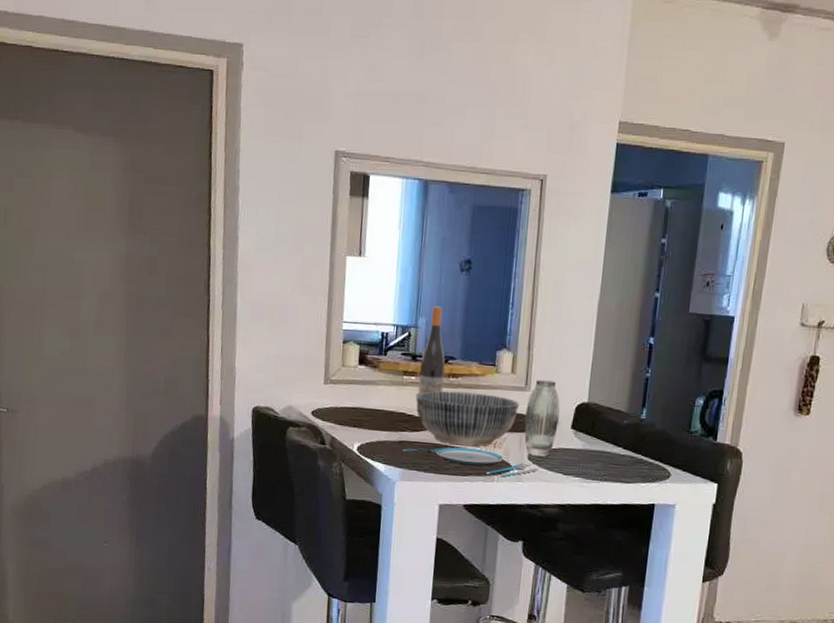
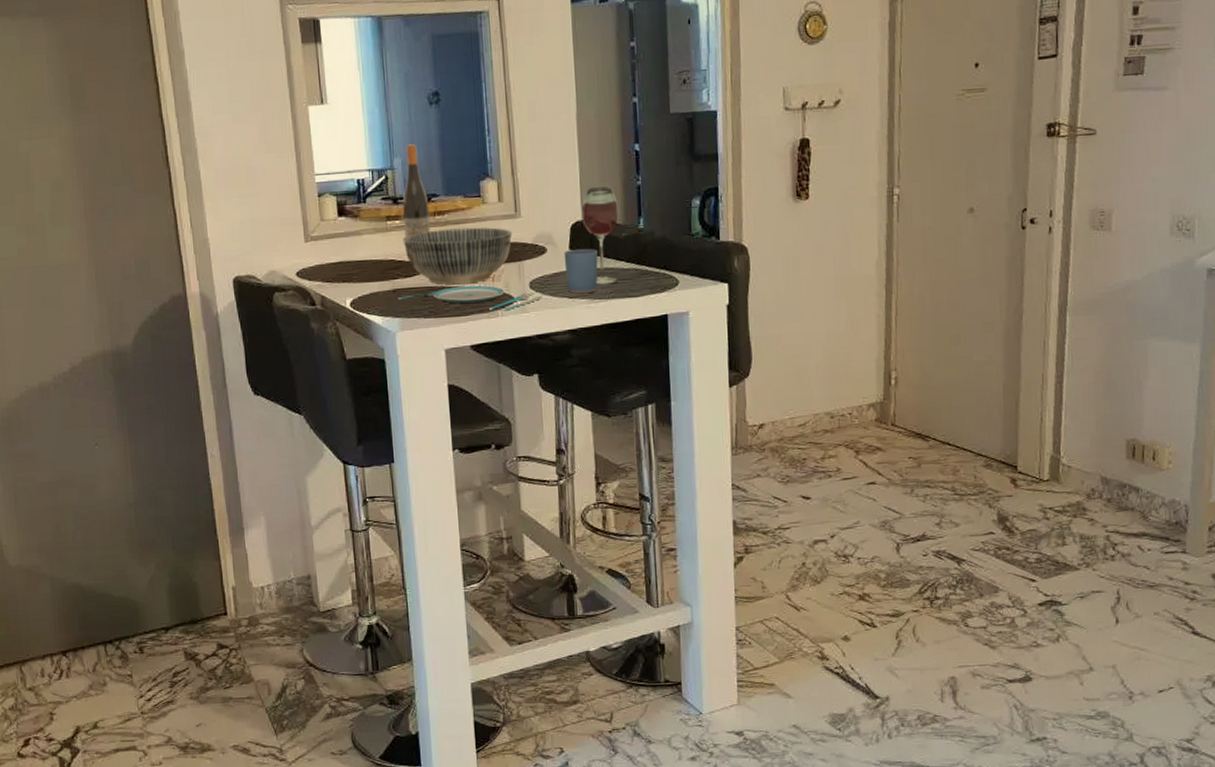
vase: present [524,380,560,457] -> none [519,203,556,284]
mug: none [563,428,598,473] -> present [564,248,598,294]
wineglass: none [588,373,625,467] -> present [581,186,619,285]

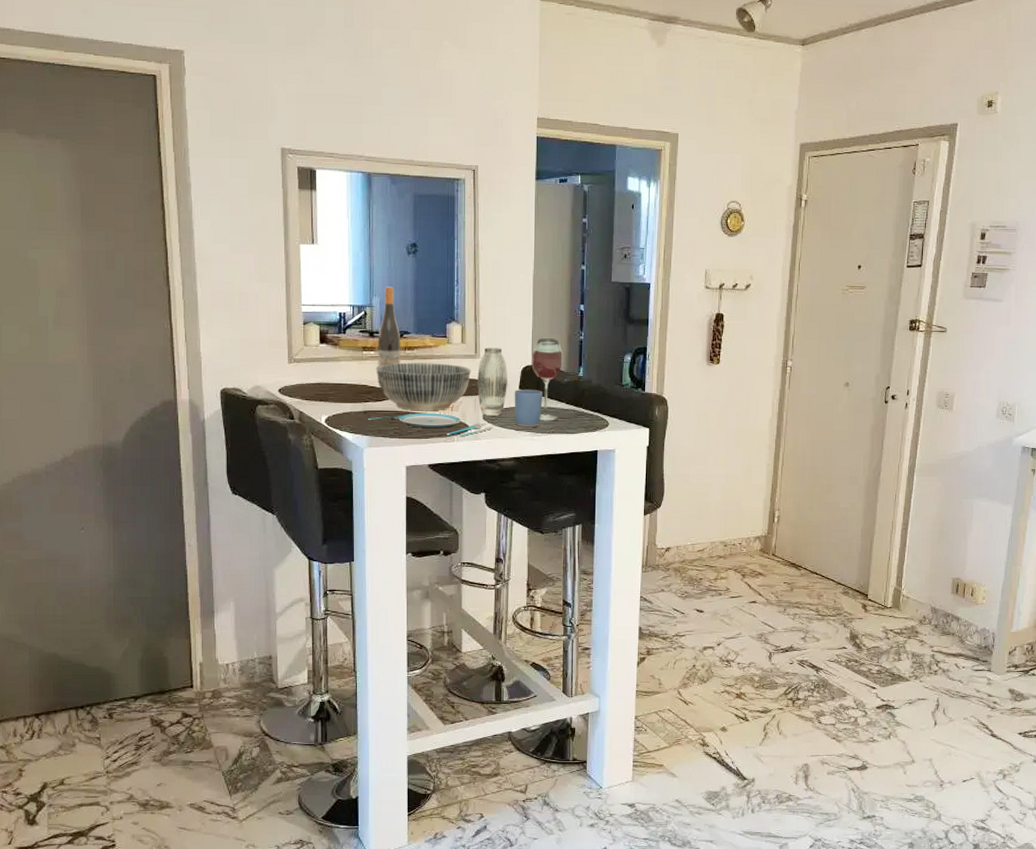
vase: none [519,203,556,284] -> present [477,348,507,416]

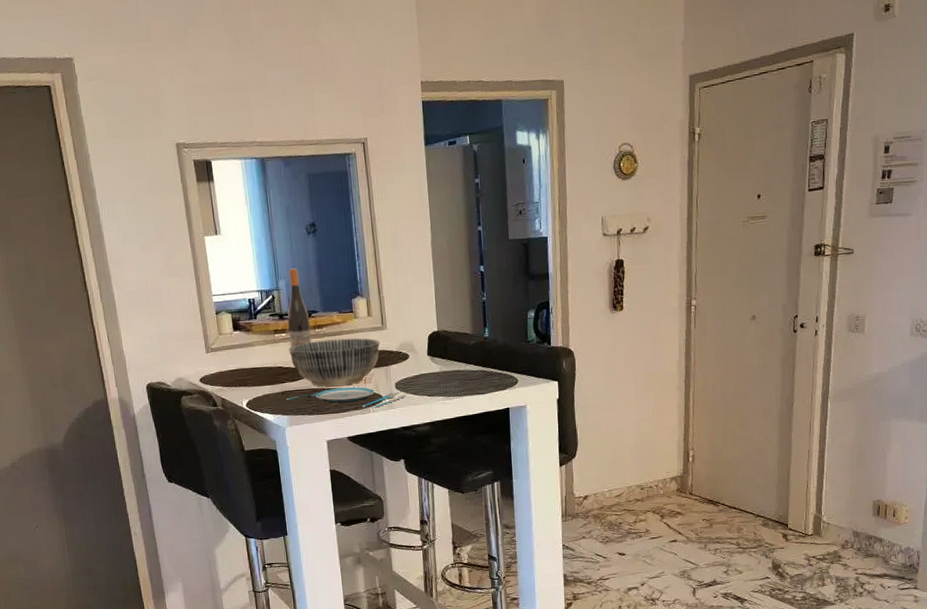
vase: present [477,348,507,416] -> none [386,317,416,385]
mug: present [514,389,543,428] -> none [423,354,452,393]
wineglass: present [532,338,563,421] -> none [437,302,468,385]

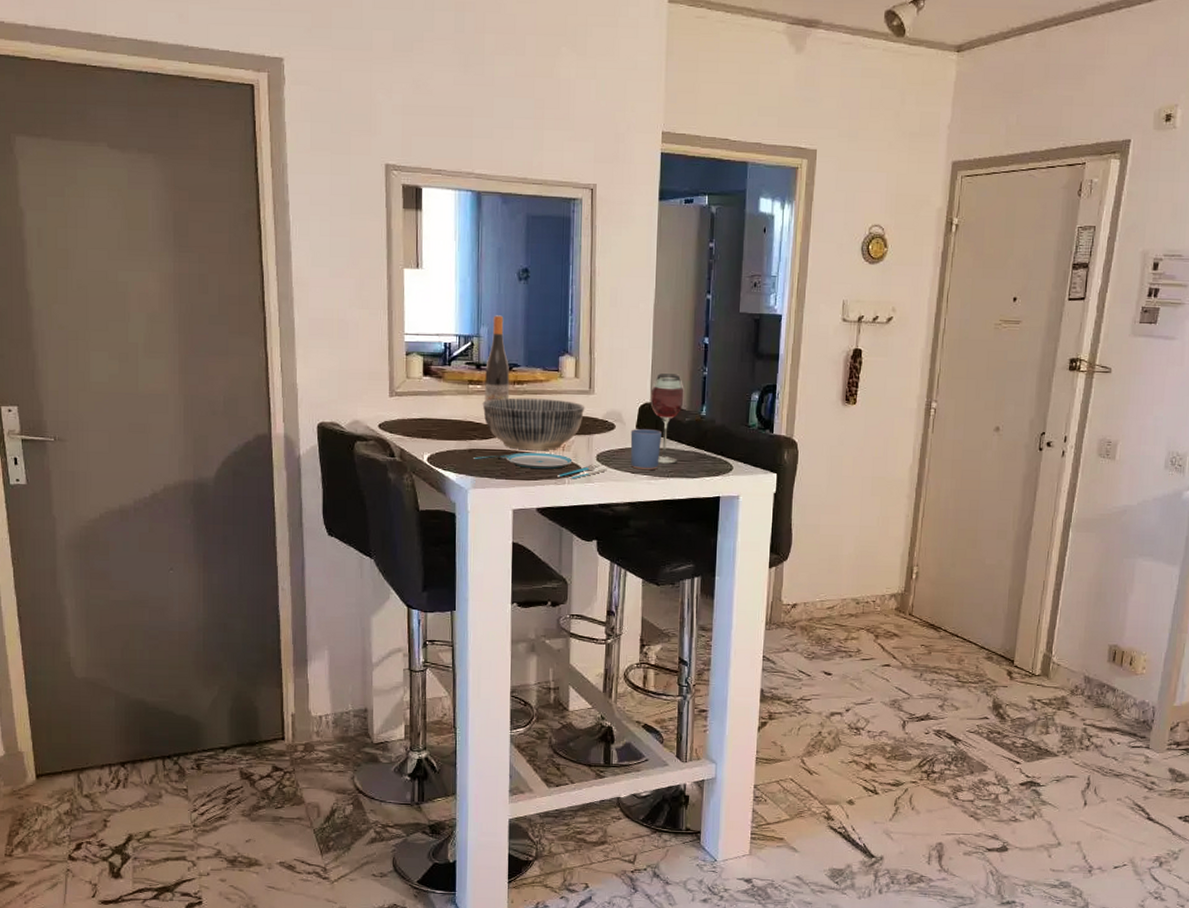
mug: none [423,354,452,393] -> present [630,428,662,471]
wineglass: none [437,302,468,385] -> present [650,373,684,464]

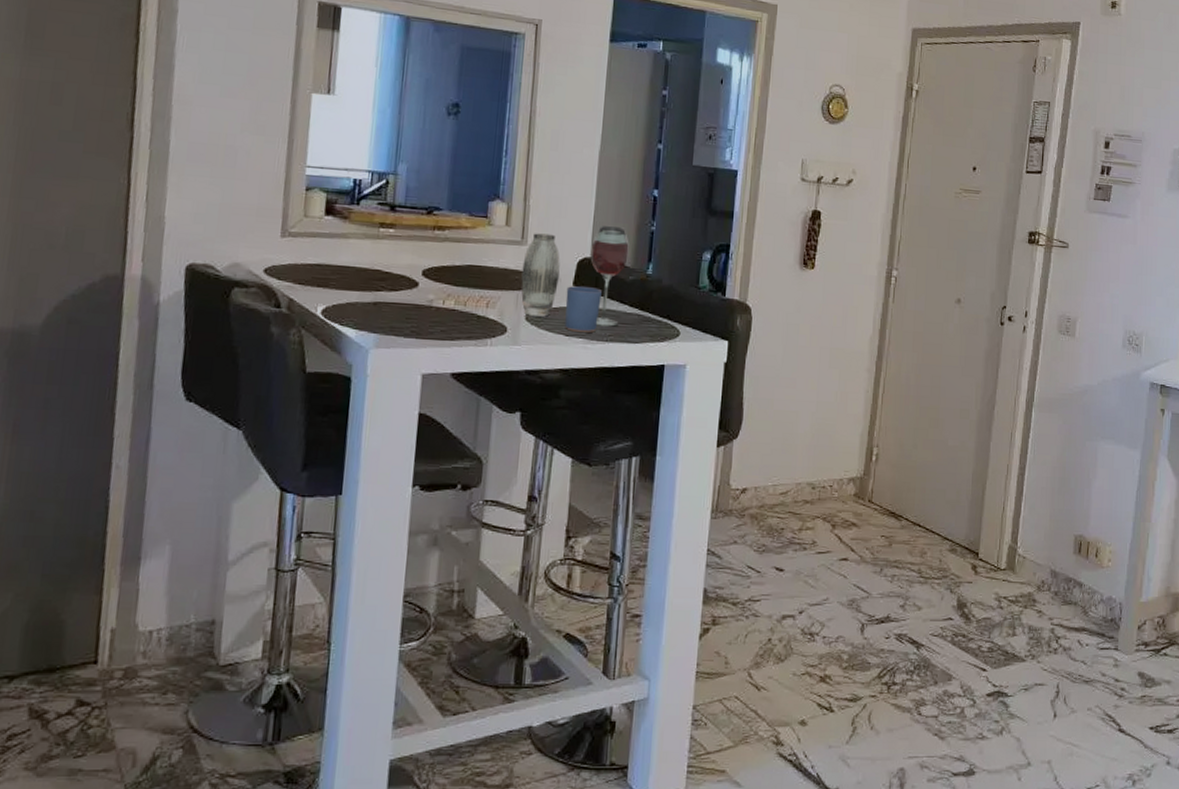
plate: present [472,452,607,479] -> none [377,308,537,341]
bowl: present [482,397,585,451] -> none [394,245,516,306]
wine bottle: present [485,315,510,402] -> none [397,151,430,248]
vase: none [591,383,624,457] -> present [521,233,560,317]

